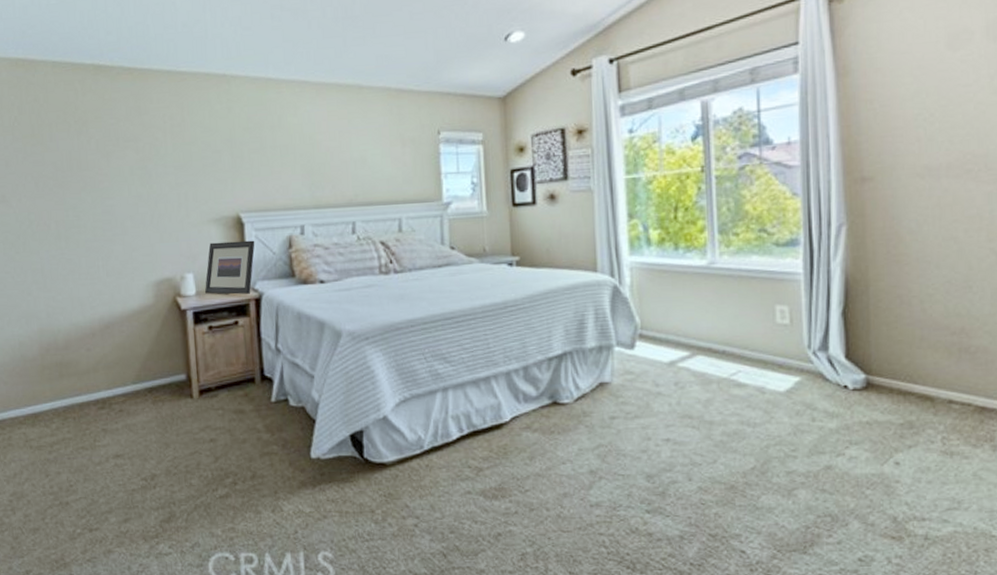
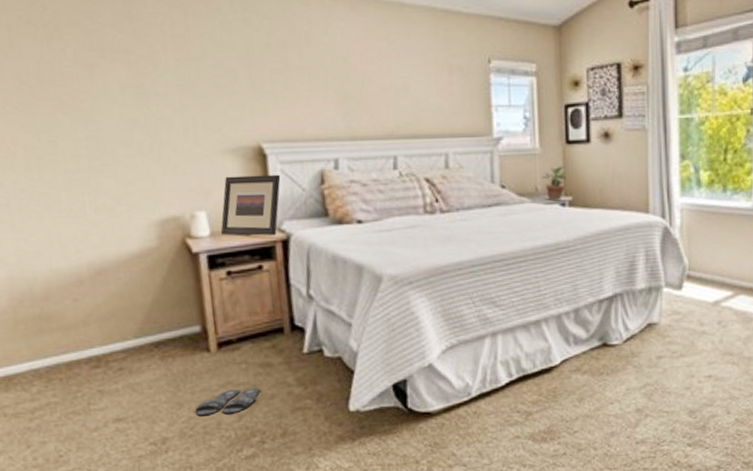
slippers: none [179,432,233,456] -> present [195,387,260,416]
potted plant: none [489,227,514,261] -> present [542,166,567,201]

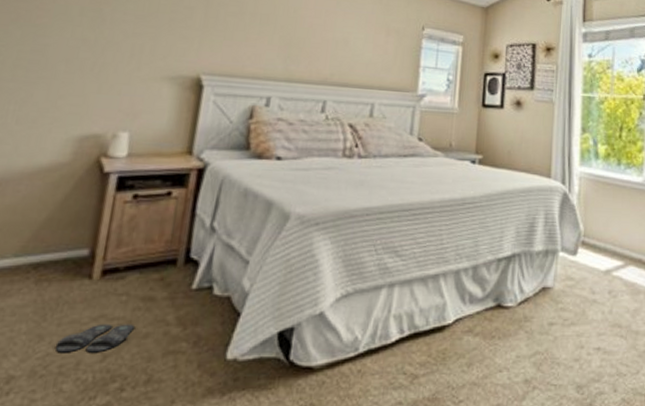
picture frame: present [220,174,281,236] -> none [138,101,212,164]
potted plant: present [542,166,567,201] -> none [457,126,480,158]

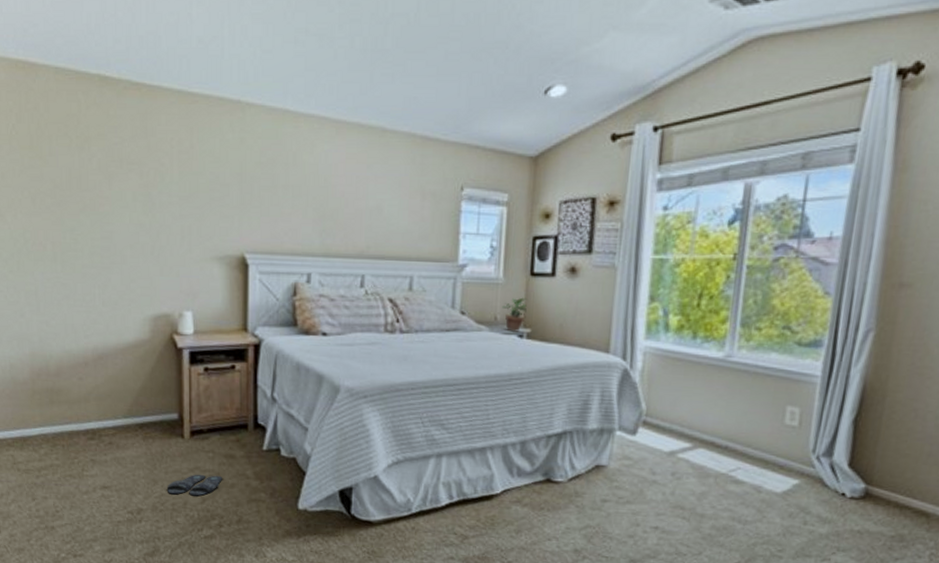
potted plant: none [457,126,480,158] -> present [502,297,529,332]

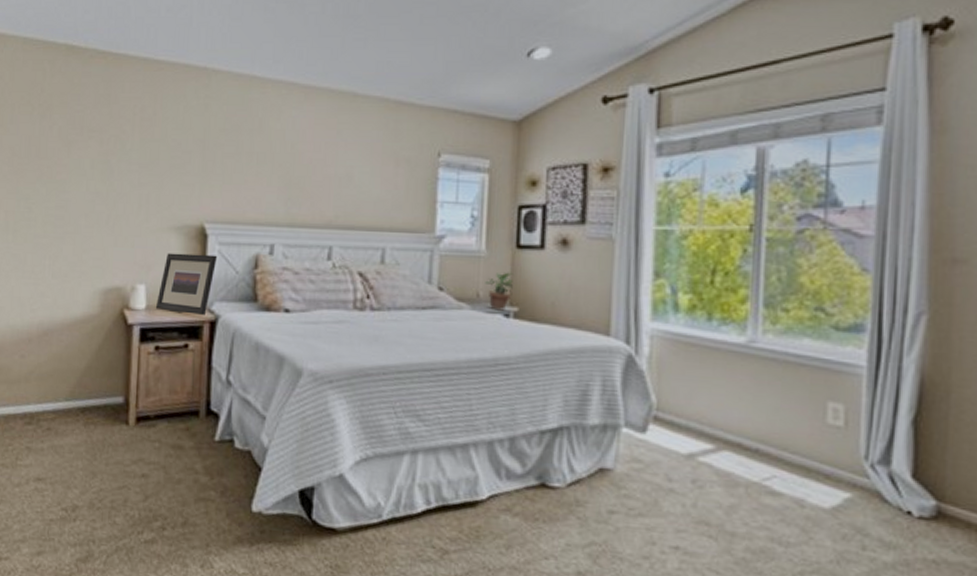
slippers: present [166,474,222,497] -> none [106,466,168,493]
picture frame: none [202,281,259,340] -> present [155,253,218,316]

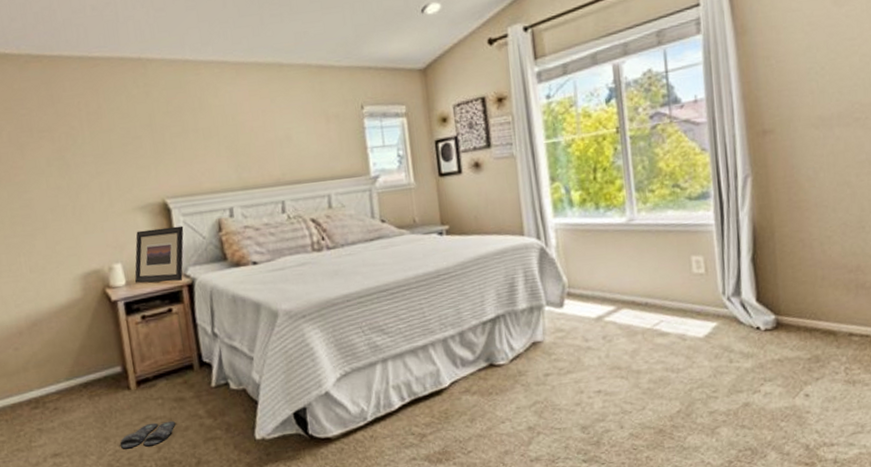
slippers: none [106,466,168,493] -> present [119,420,175,449]
potted plant: present [485,272,515,311] -> none [418,197,442,231]

